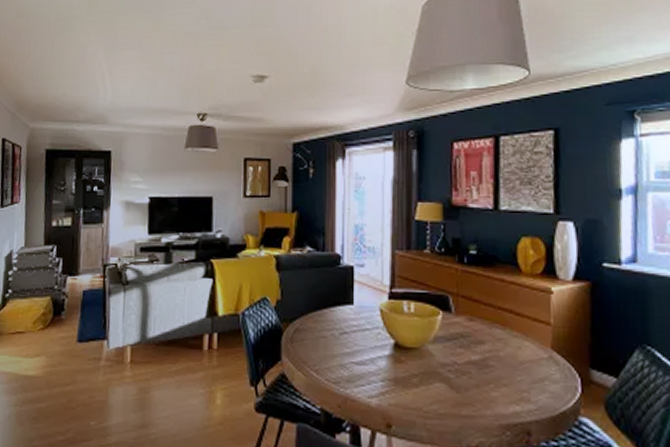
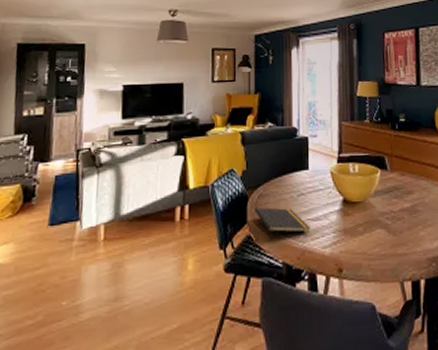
notepad: none [288,343,354,382] -> present [253,207,310,240]

